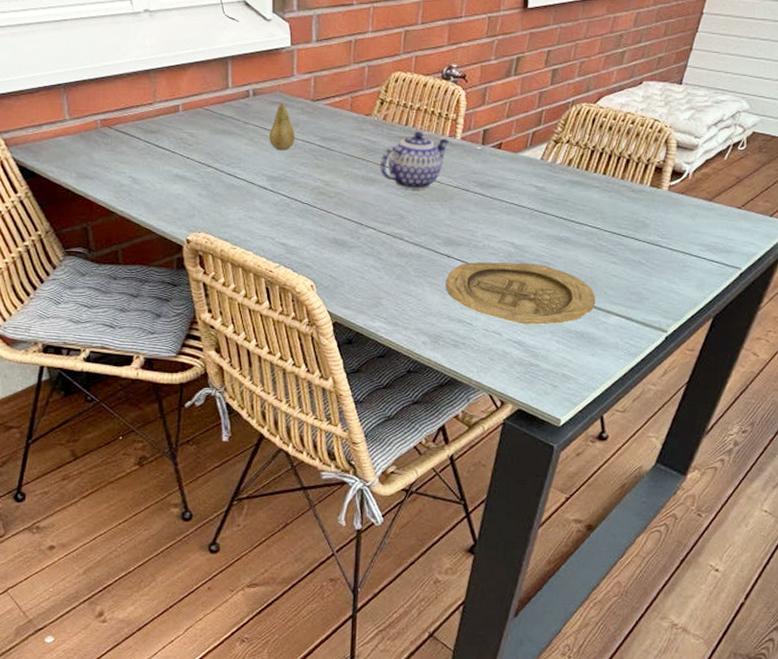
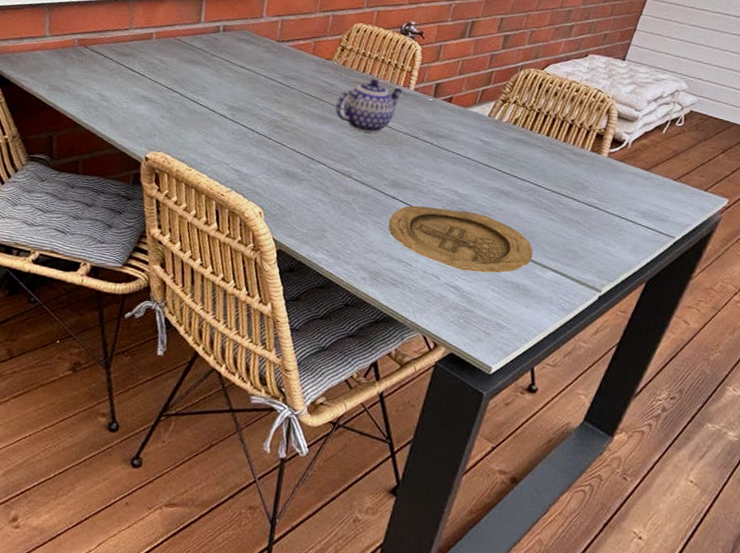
fruit: present [269,103,295,151] -> none [233,40,259,84]

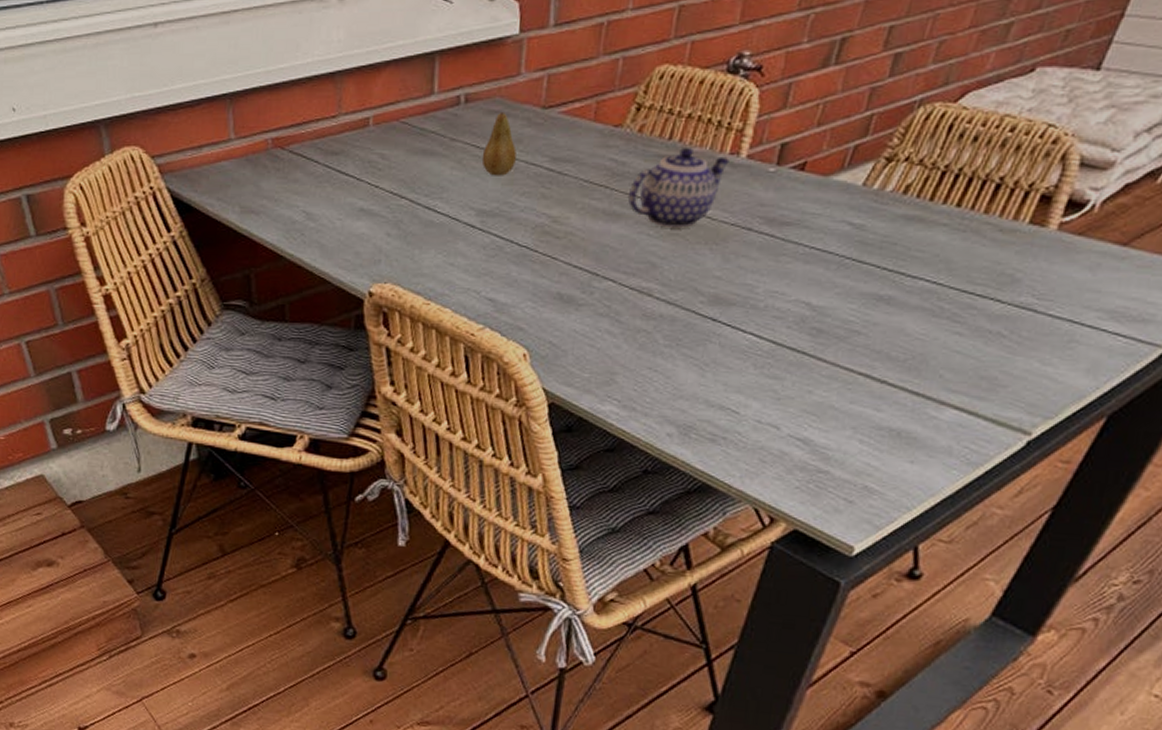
fruit: none [233,40,259,84] -> present [481,111,517,176]
plate: present [389,205,533,273] -> none [706,328,926,417]

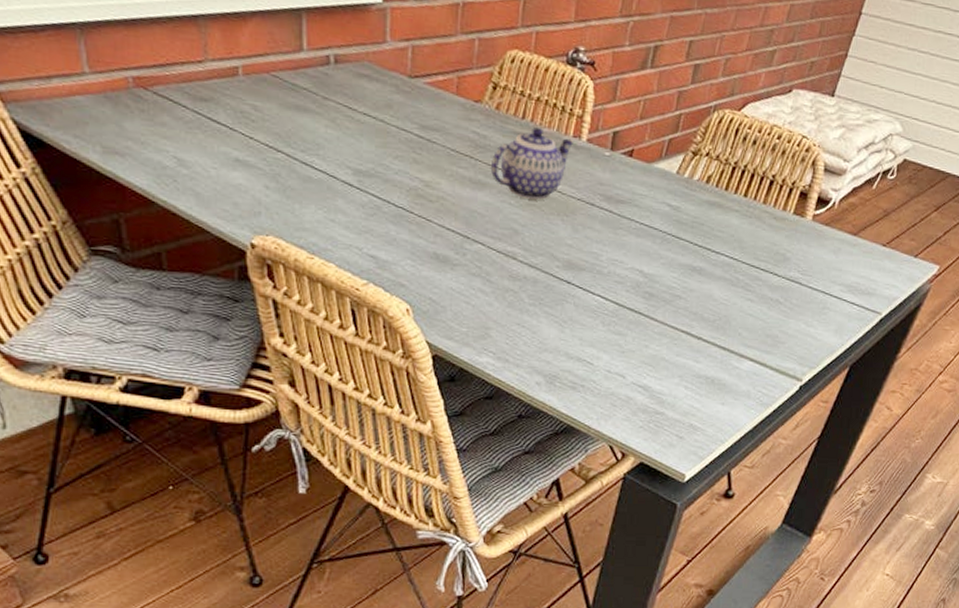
fruit: present [481,111,517,176] -> none [355,76,387,139]

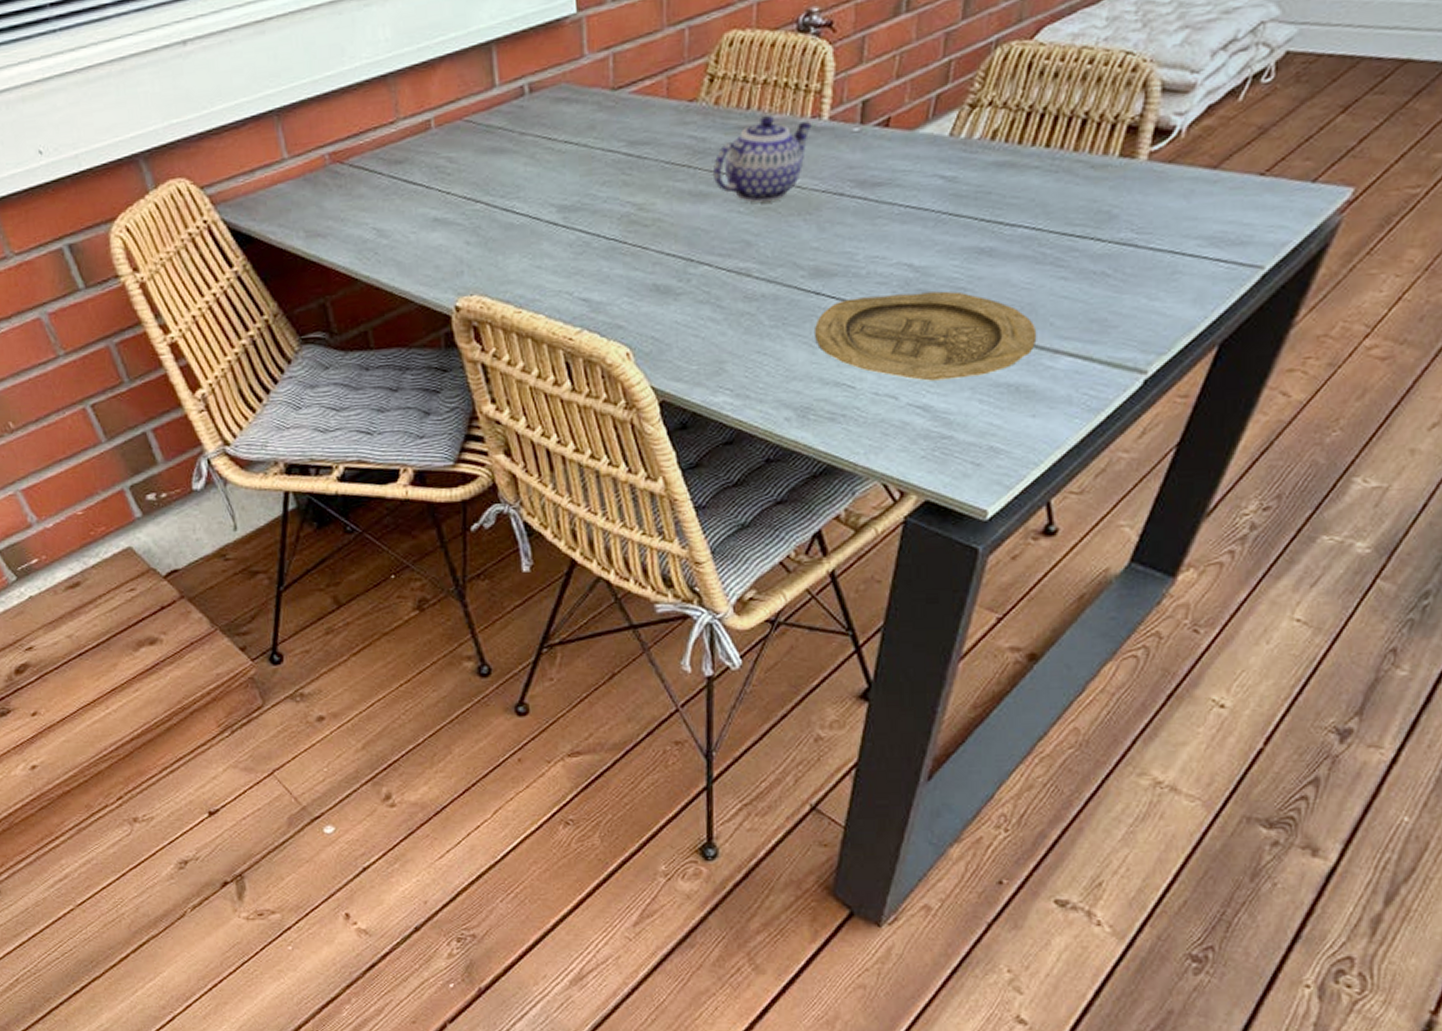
plate: none [564,291,729,368] -> present [815,291,1037,381]

